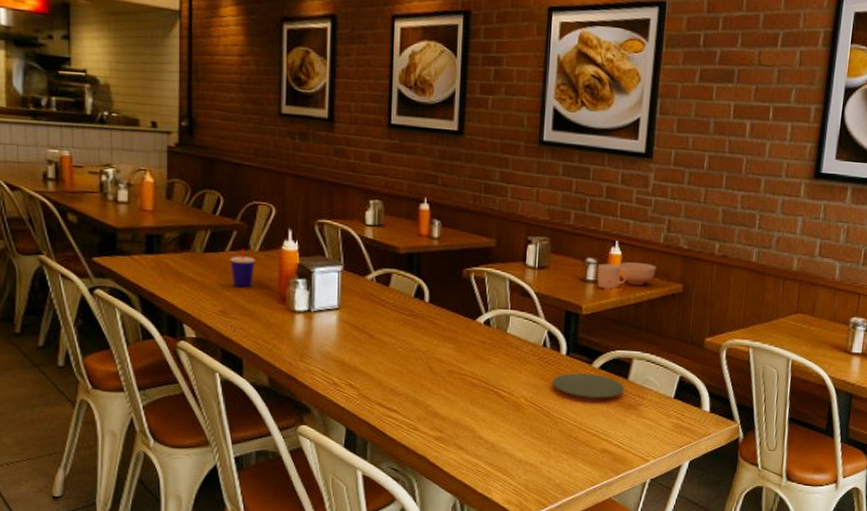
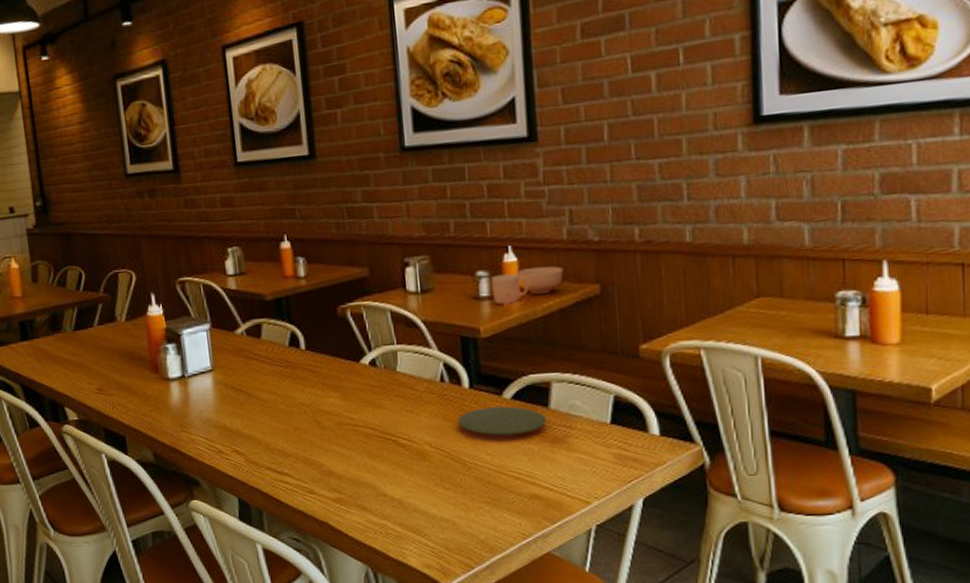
beverage cup: present [230,248,255,288] -> none [99,321,124,362]

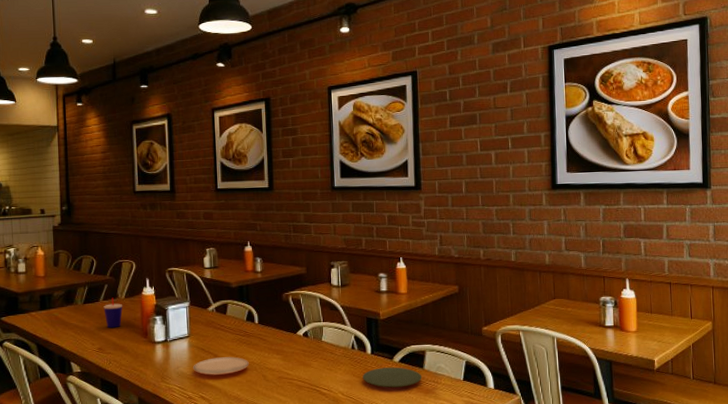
beverage cup: none [99,321,124,362] -> present [103,297,123,328]
plate: none [221,396,296,422] -> present [193,357,249,375]
mug: present [492,273,529,305] -> none [389,276,413,297]
bowl: present [515,266,564,294] -> none [404,272,435,291]

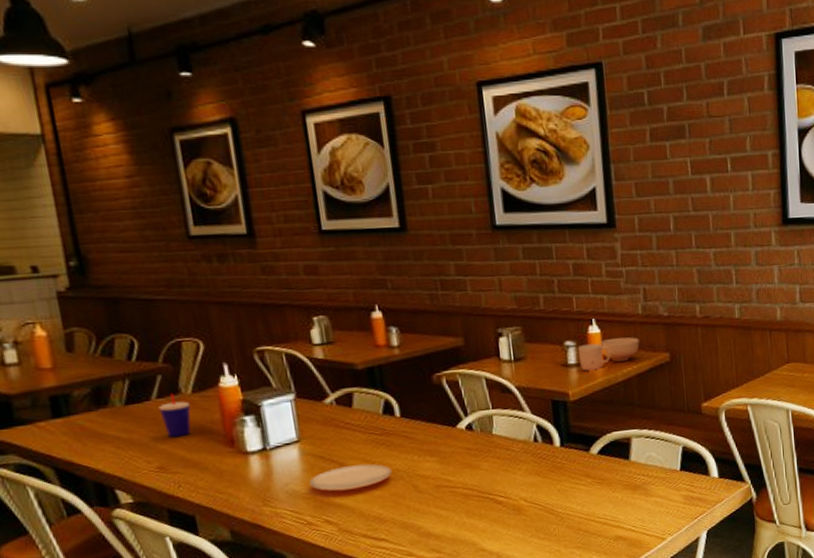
plate: present [362,367,422,388] -> none [550,460,629,488]
mug: none [389,276,413,297] -> present [578,343,611,371]
bowl: none [404,272,435,291] -> present [599,337,640,362]

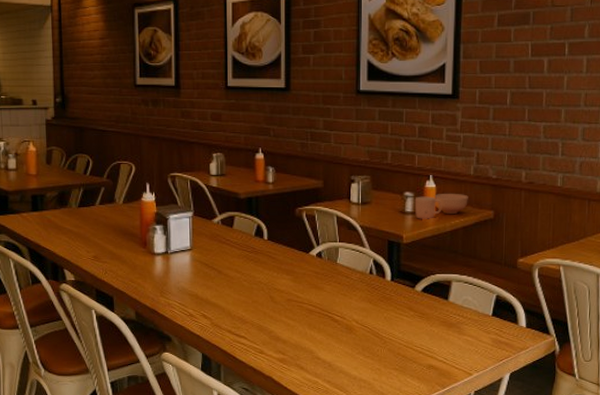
beverage cup: present [158,393,191,438] -> none [100,202,120,236]
plate: present [309,464,392,492] -> none [195,274,256,293]

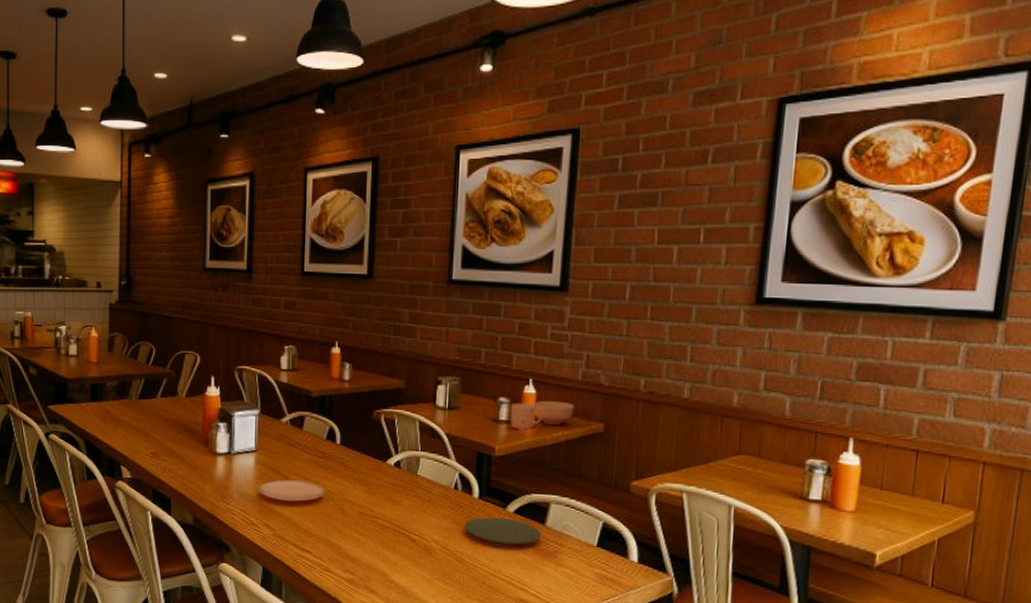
plate: none [195,274,256,293] -> present [258,480,325,502]
plate: none [380,296,446,319] -> present [464,517,542,545]

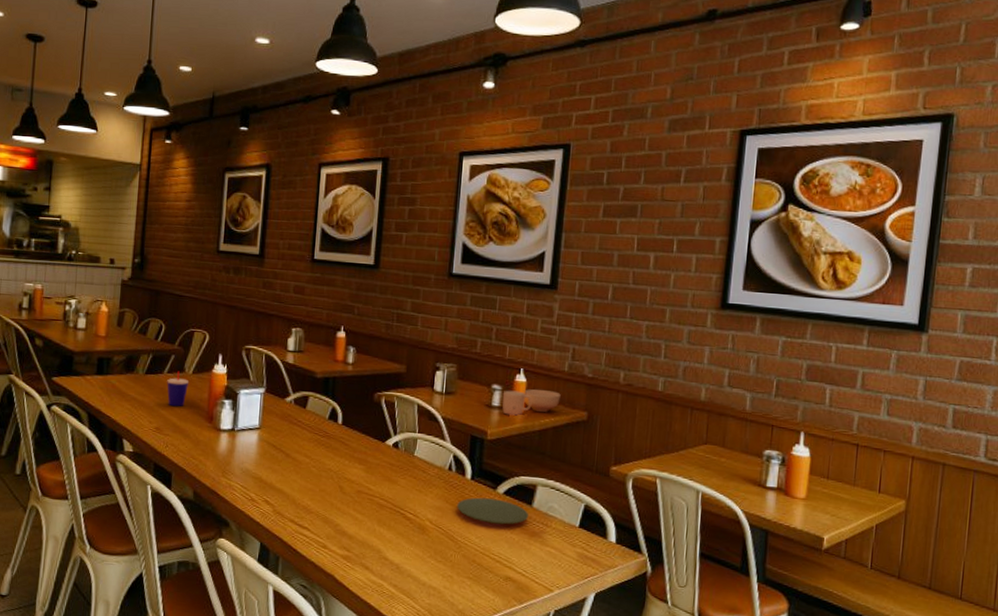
beverage cup: none [161,395,182,432] -> present [167,371,188,407]
plate: present [258,480,325,502] -> none [260,457,325,479]

